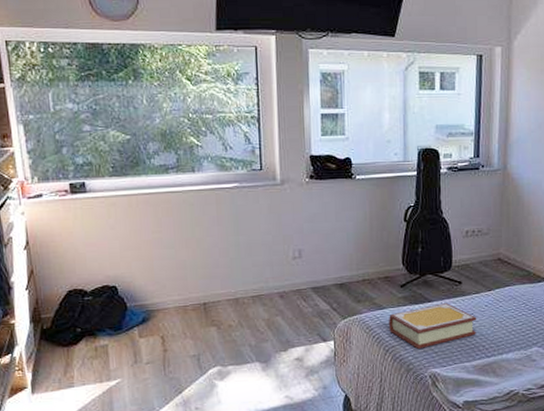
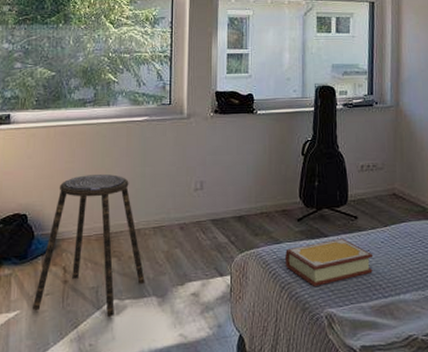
stool: none [133,244,247,383] -> present [32,174,145,318]

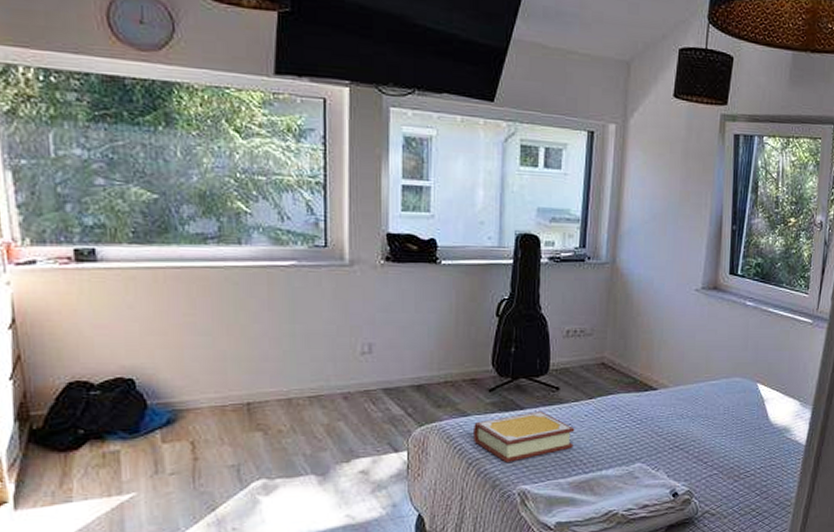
stool: present [32,174,145,318] -> none [152,332,300,499]

